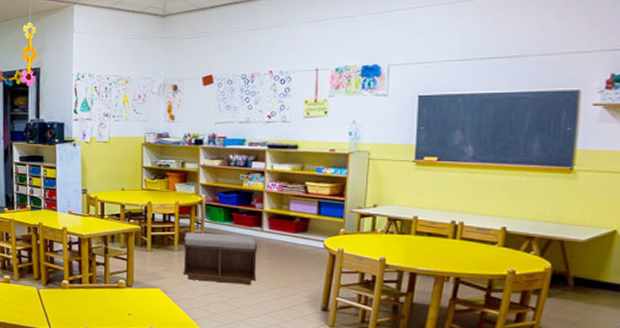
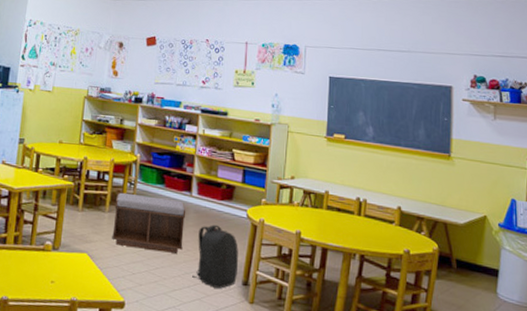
backpack: none [268,256,316,315] -> present [192,224,238,289]

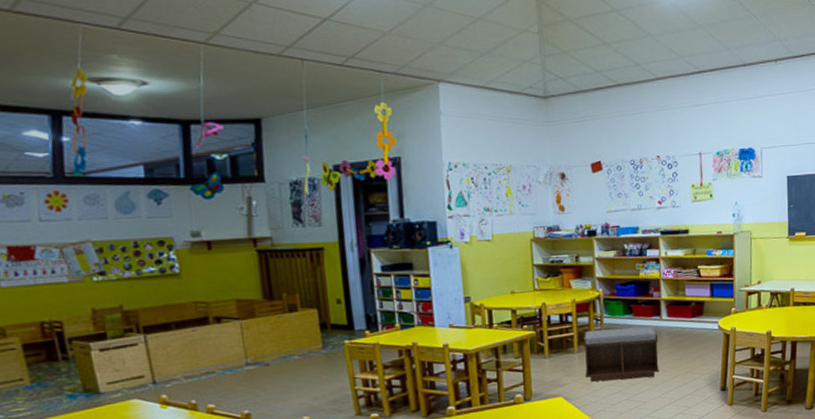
backpack: present [192,224,238,289] -> none [672,341,715,400]

